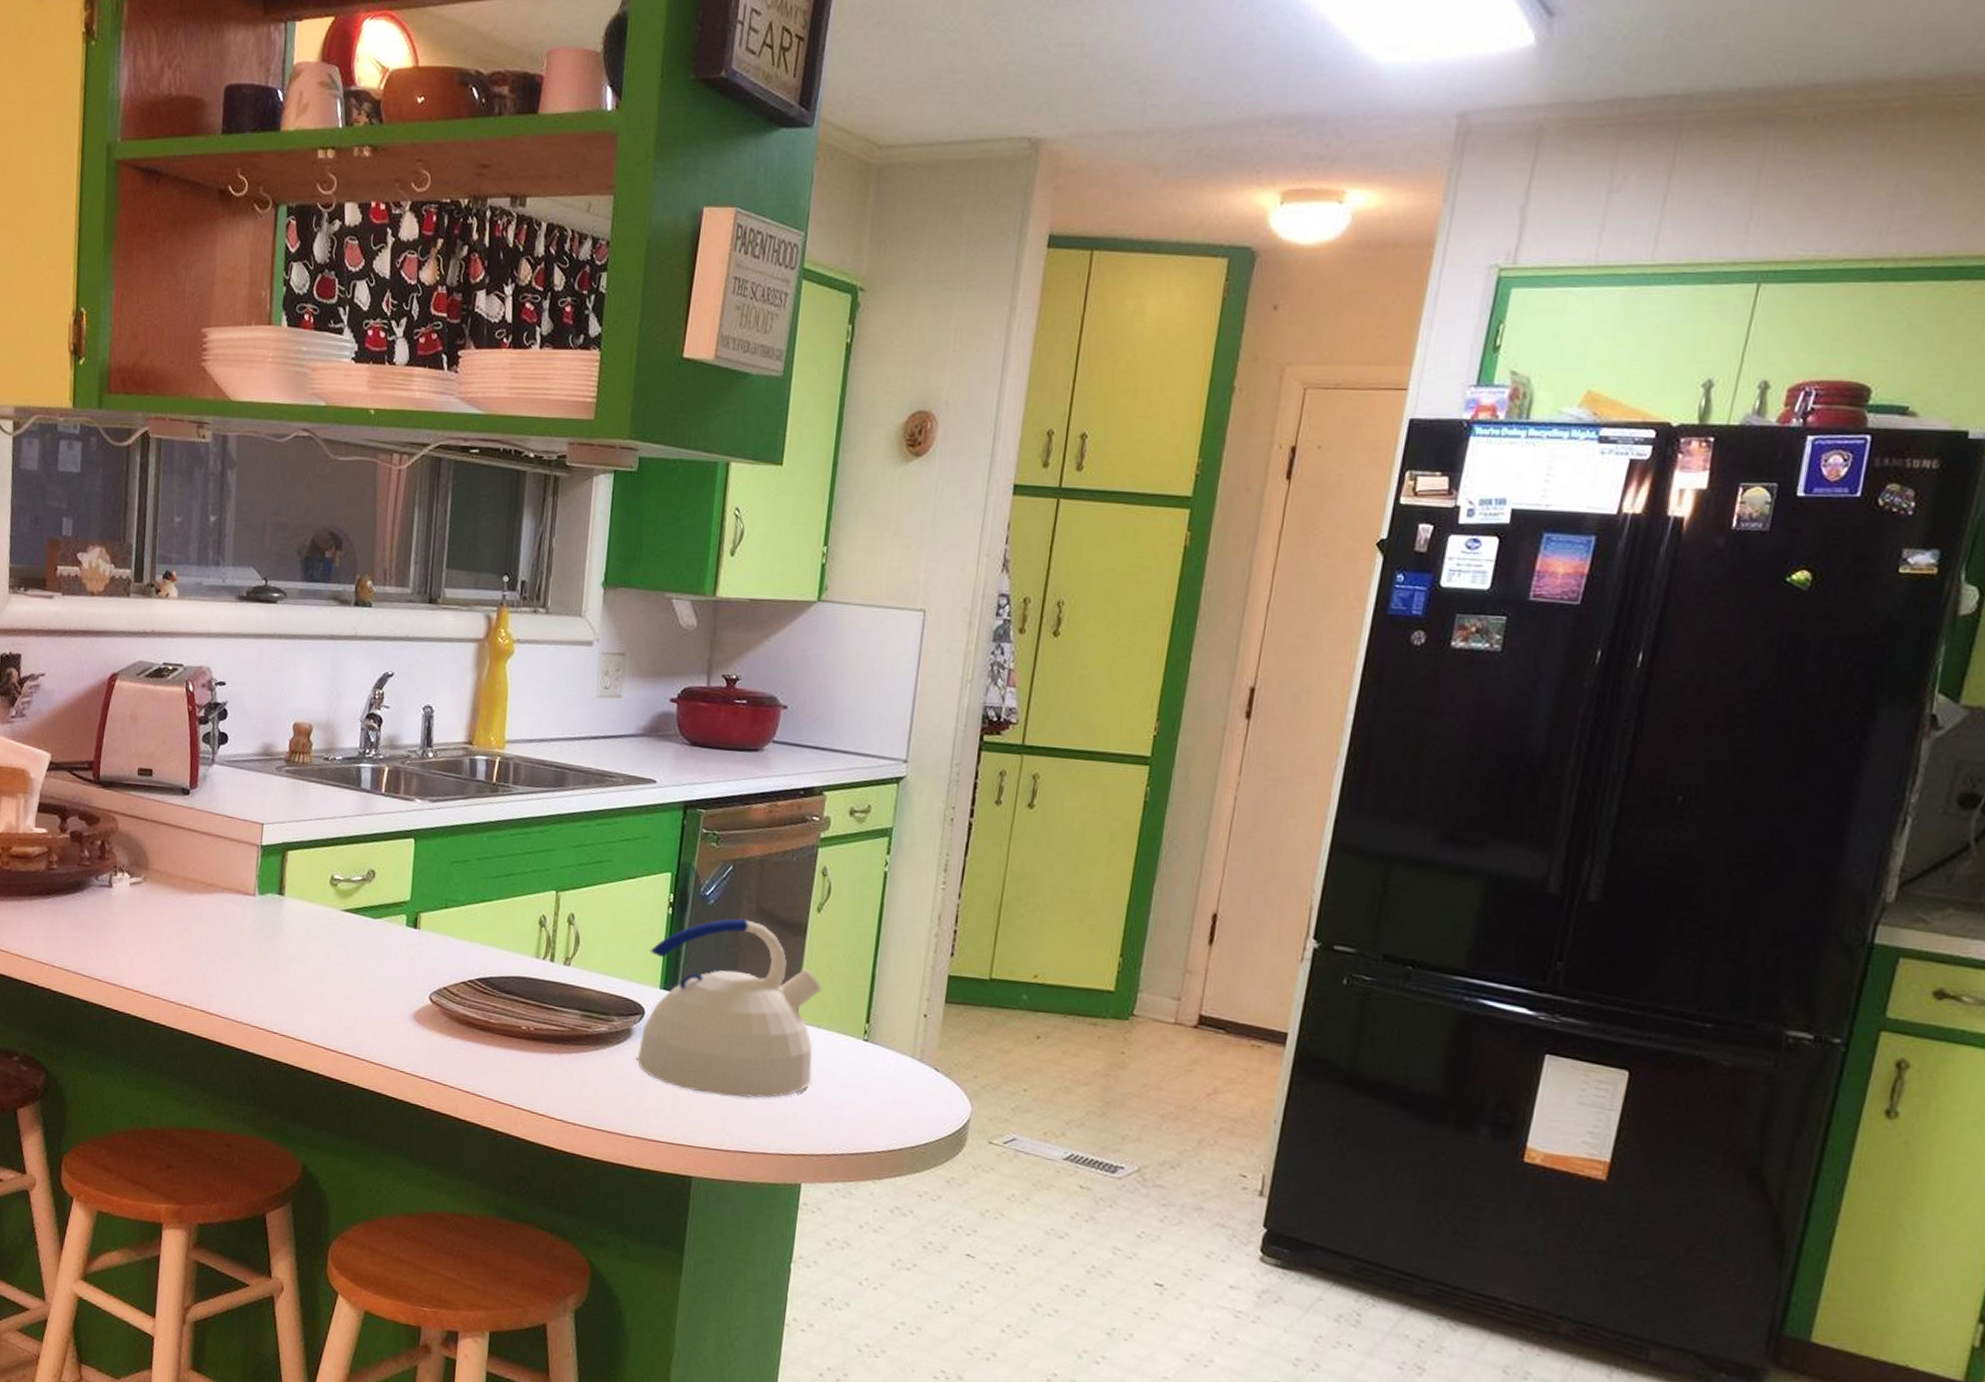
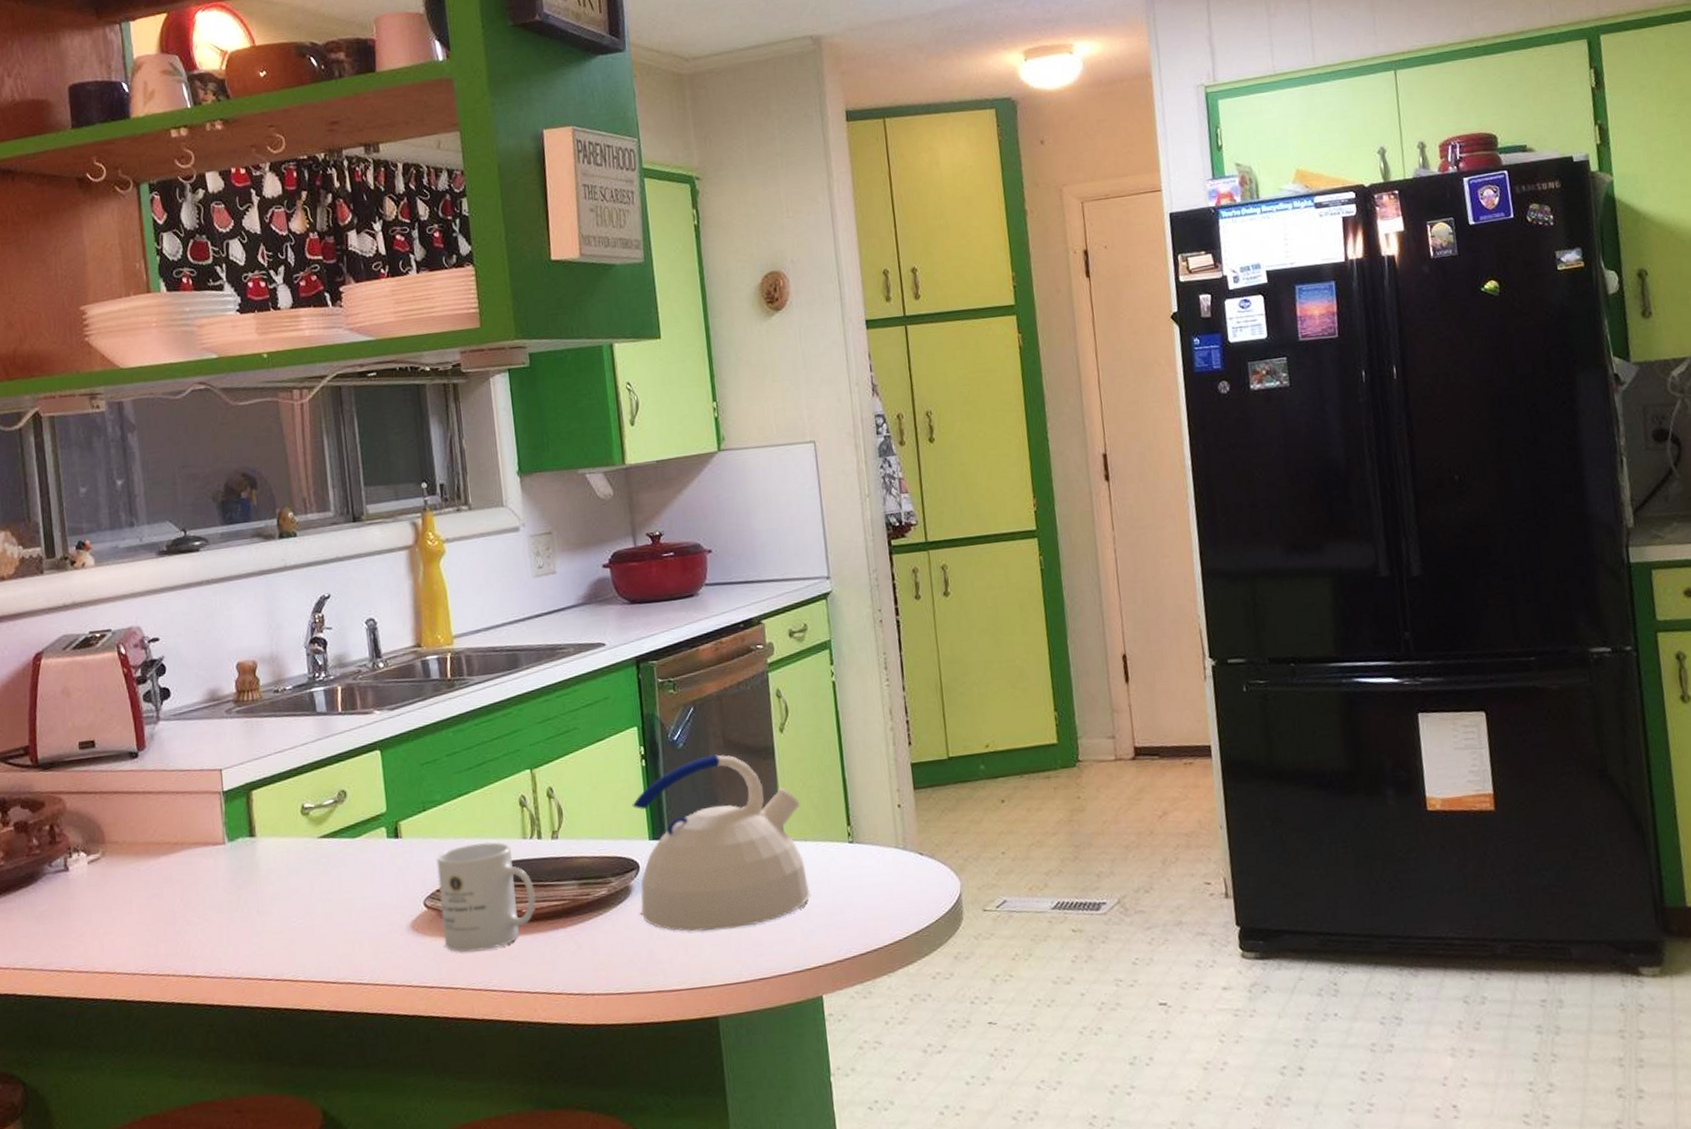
mug: none [442,950,538,1057] -> present [436,842,536,953]

